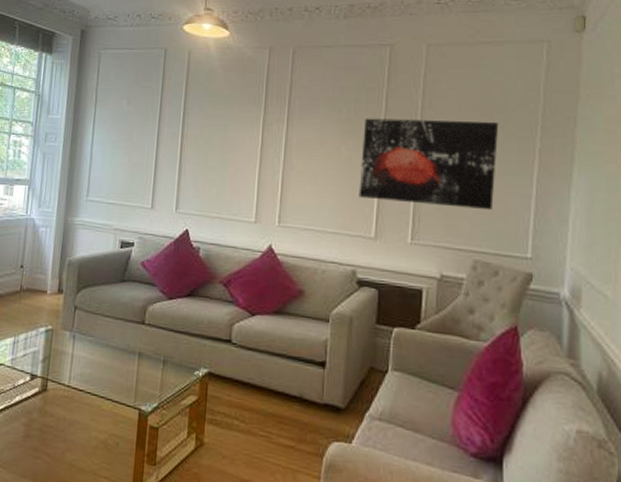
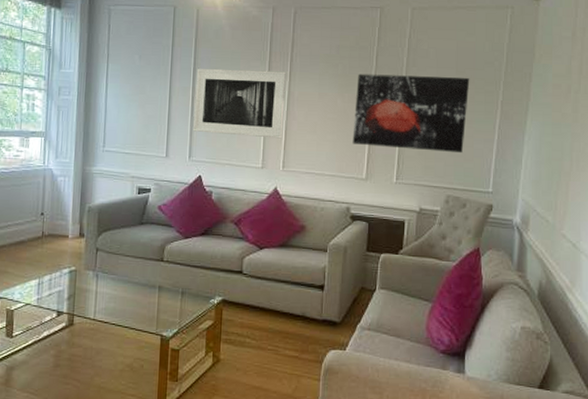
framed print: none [181,114,284,190] -> present [193,69,287,139]

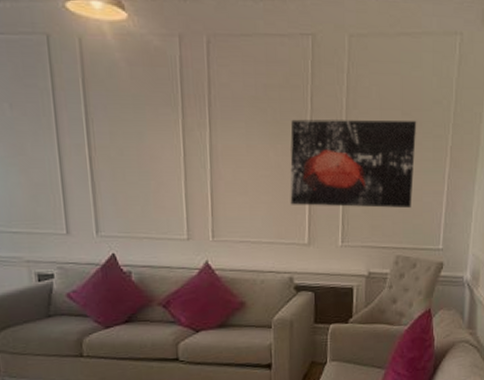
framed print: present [193,69,287,139] -> none [90,118,208,204]

